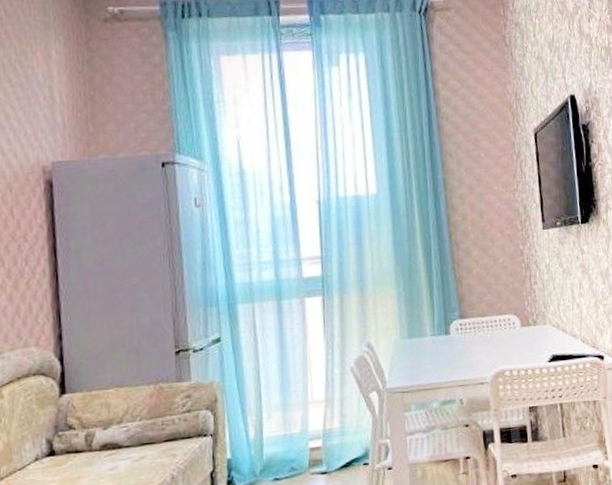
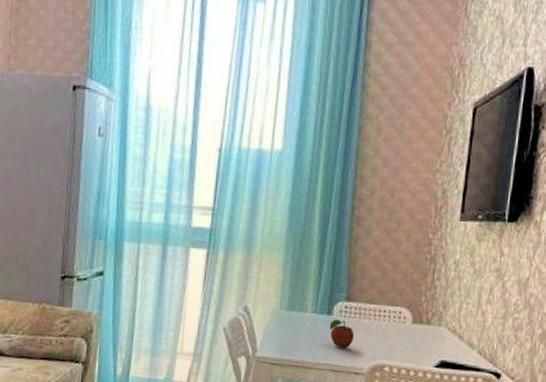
fruit: none [449,337,474,363] -> present [329,319,355,349]

